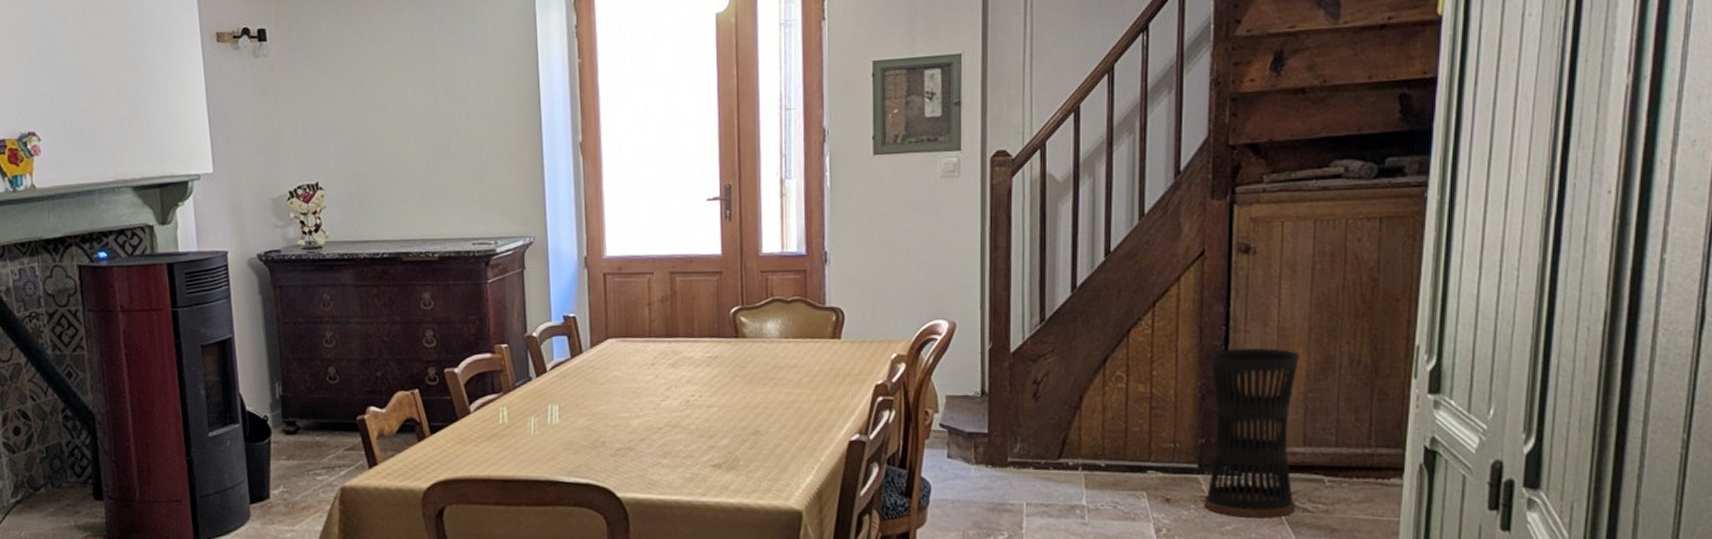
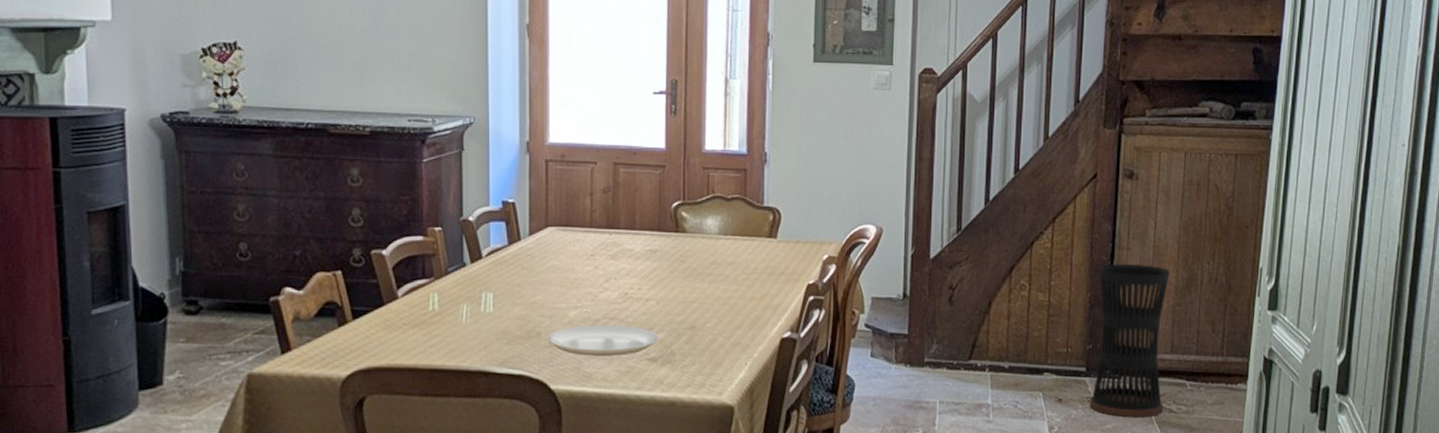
plate: none [612,432,722,464] -> present [548,324,658,356]

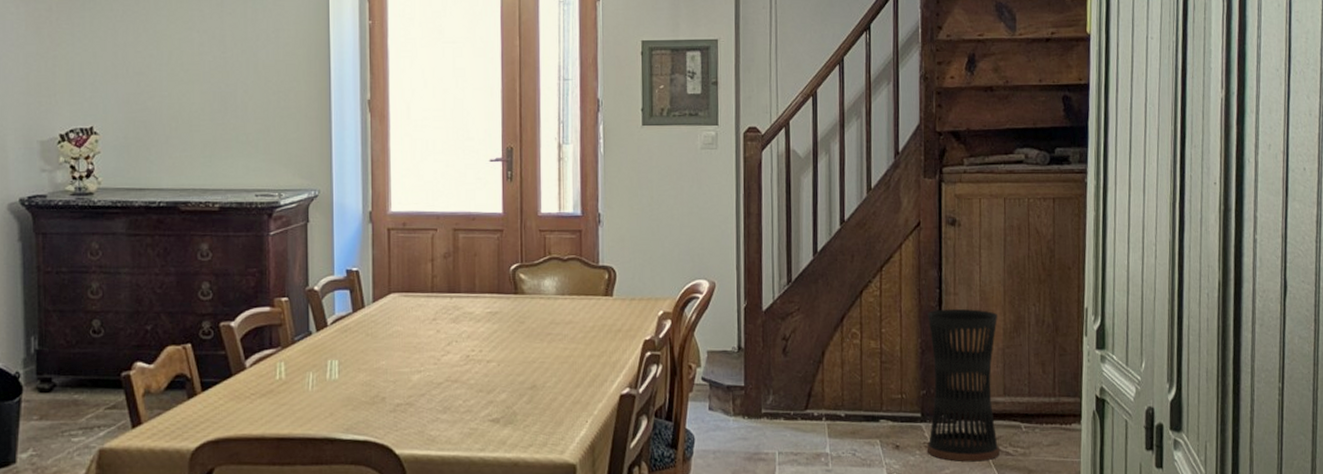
plate: present [548,324,658,356] -> none [392,387,500,419]

